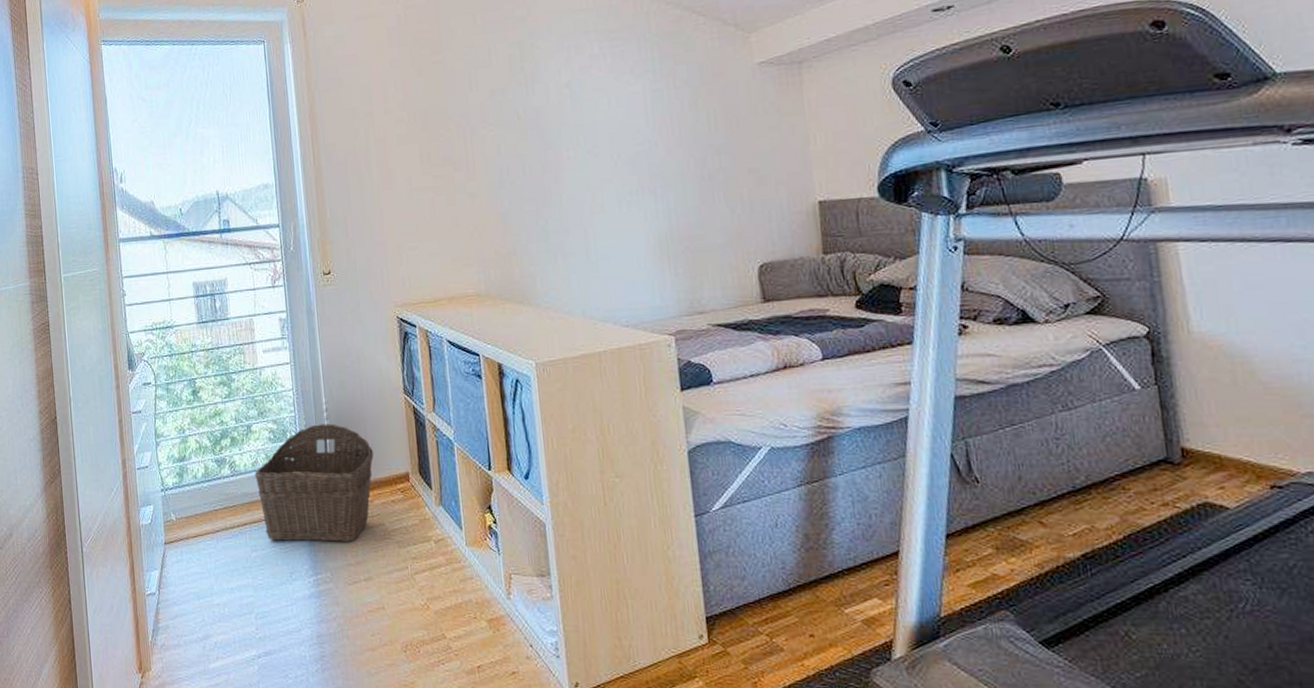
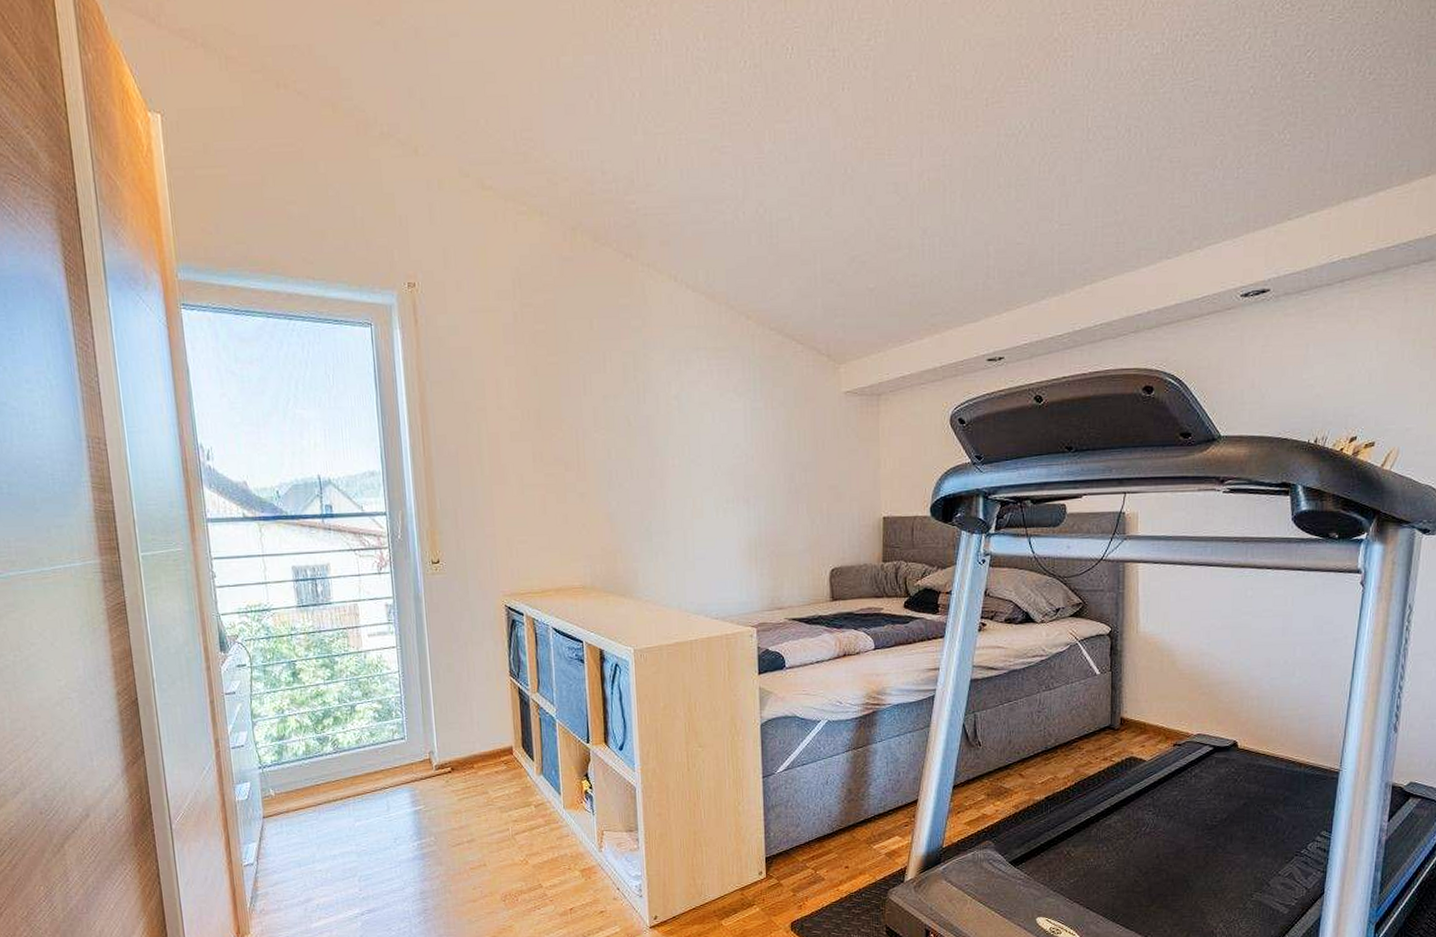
wicker basket: present [254,423,374,542] -> none [358,703,479,811]

